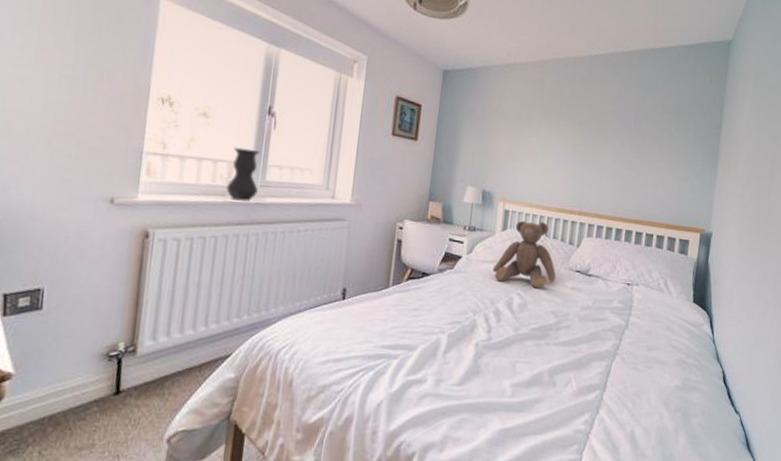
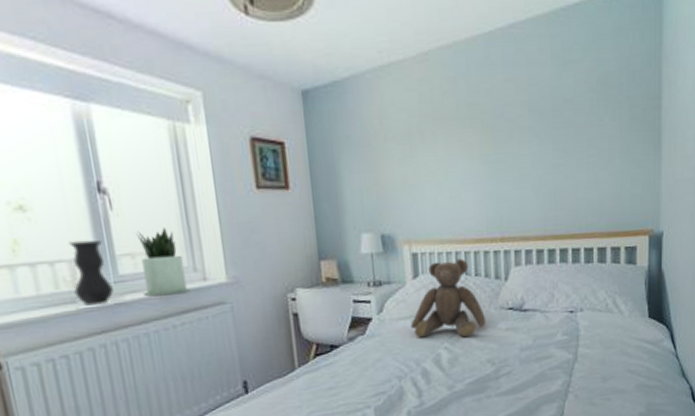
planter: none [280,149,321,206] -> present [136,227,191,297]

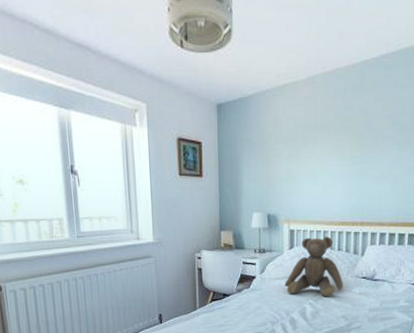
vase: present [69,240,114,306] -> none [50,206,76,252]
planter: present [136,227,191,297] -> none [94,200,128,249]

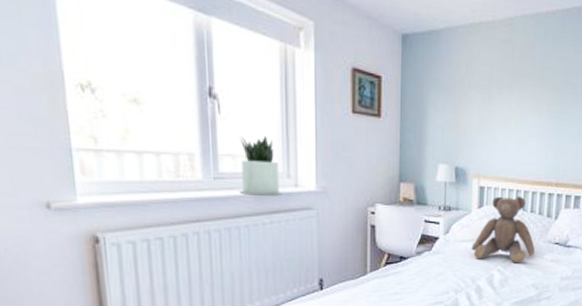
planter: none [94,200,128,249] -> present [238,136,283,196]

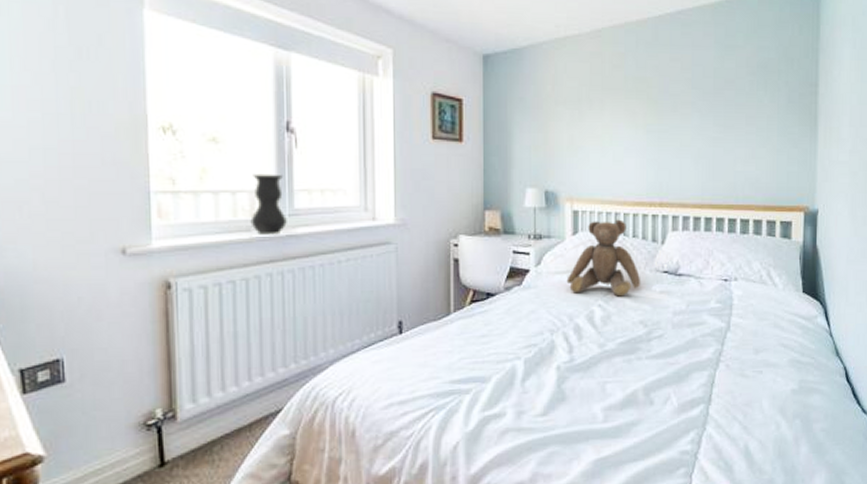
vase: none [175,136,212,196] -> present [250,173,287,235]
planter: present [238,136,283,196] -> none [313,168,360,231]

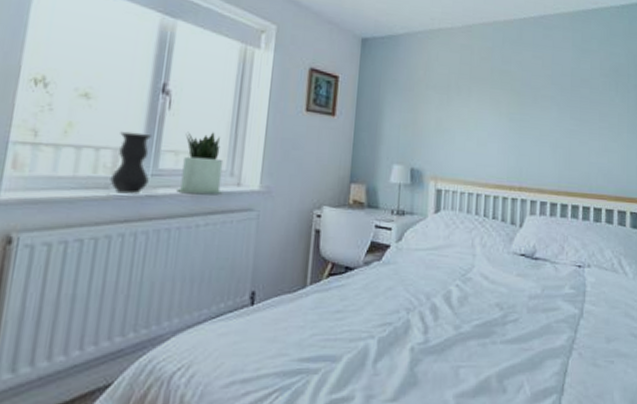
planter: none [313,168,360,231] -> present [175,132,224,196]
teddy bear: present [566,219,641,297] -> none [426,200,499,278]

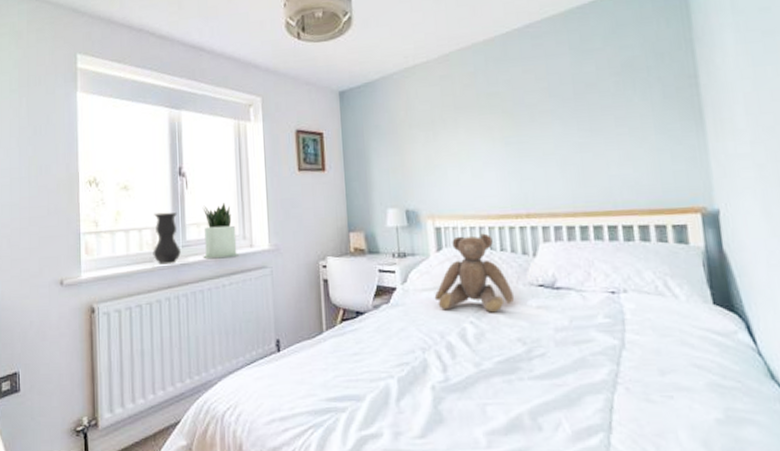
teddy bear: none [426,200,499,278] -> present [434,233,515,313]

